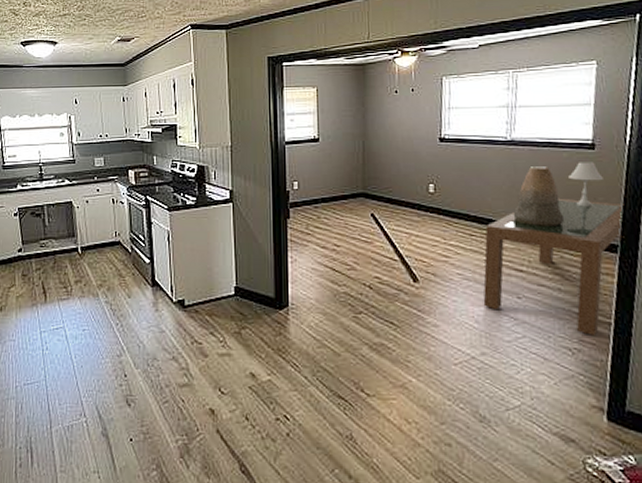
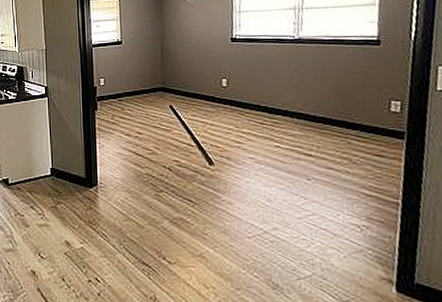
dining table: present [483,198,624,336] -> none [274,89,410,214]
decorative urn: present [513,166,565,226] -> none [301,62,352,115]
table lamp: present [568,162,605,207] -> none [355,56,390,97]

